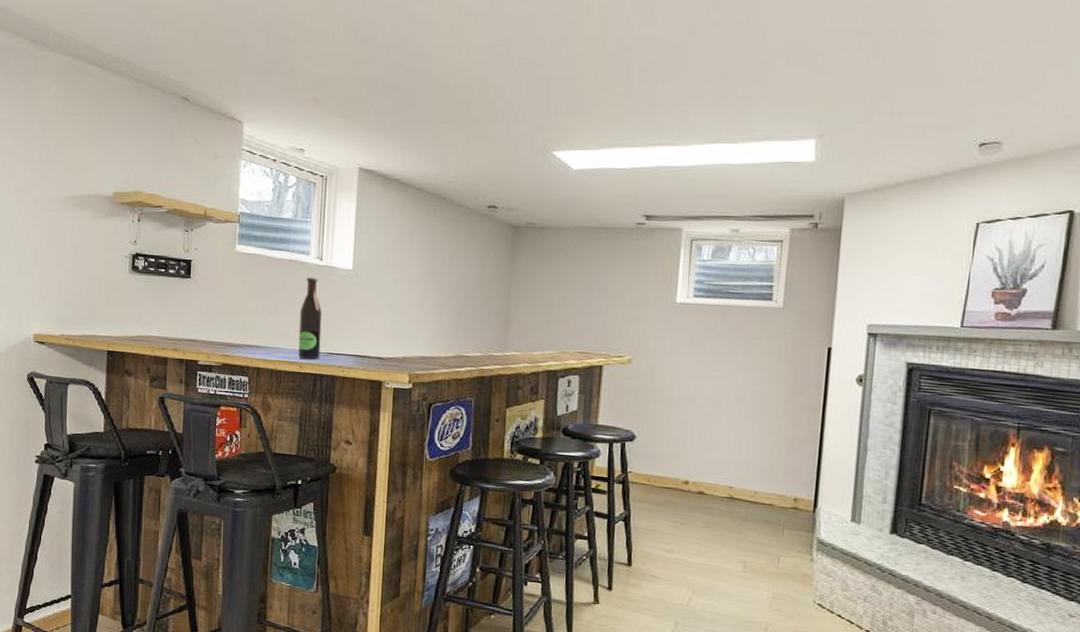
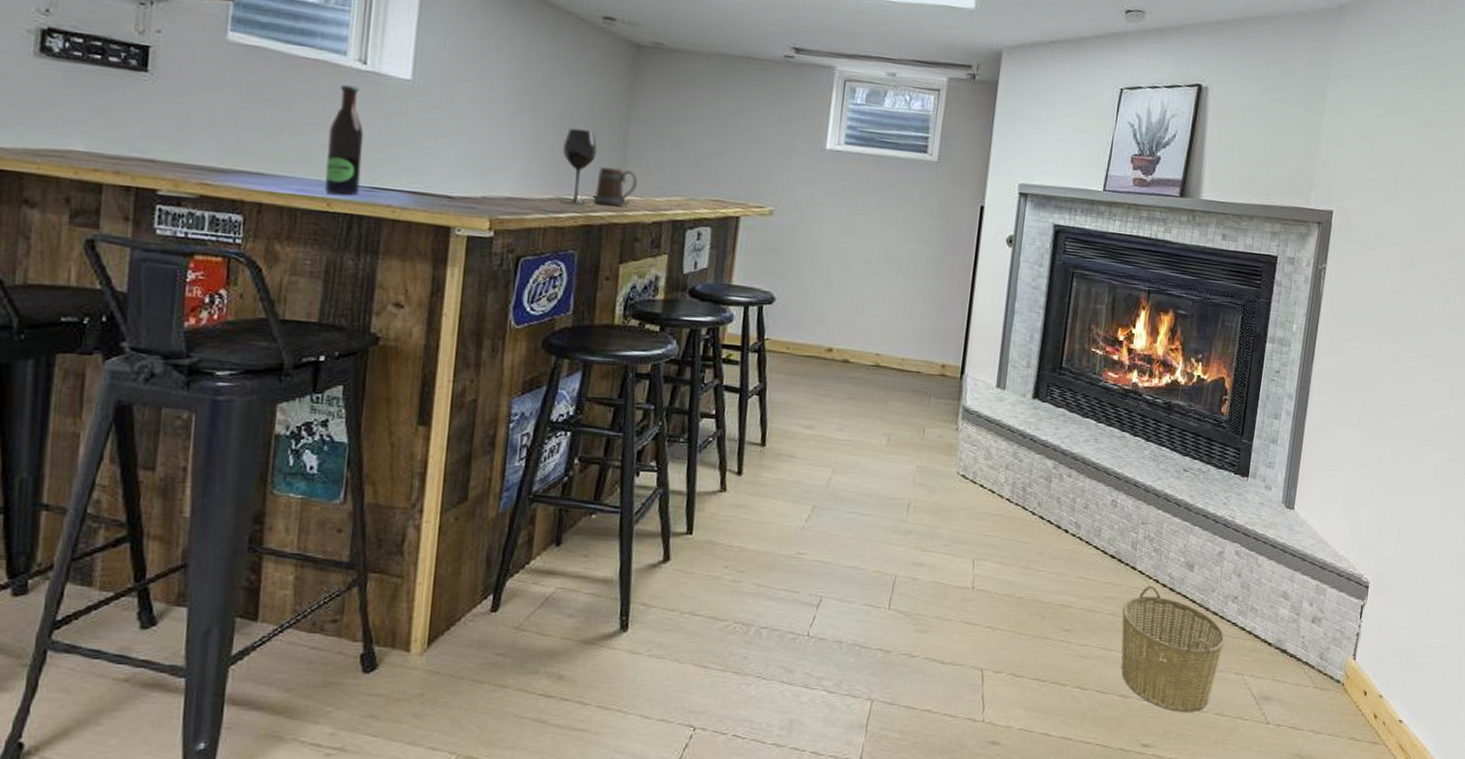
wineglass: none [459,299,487,362] -> present [560,128,598,207]
beer mug: none [485,328,518,362] -> present [594,166,637,207]

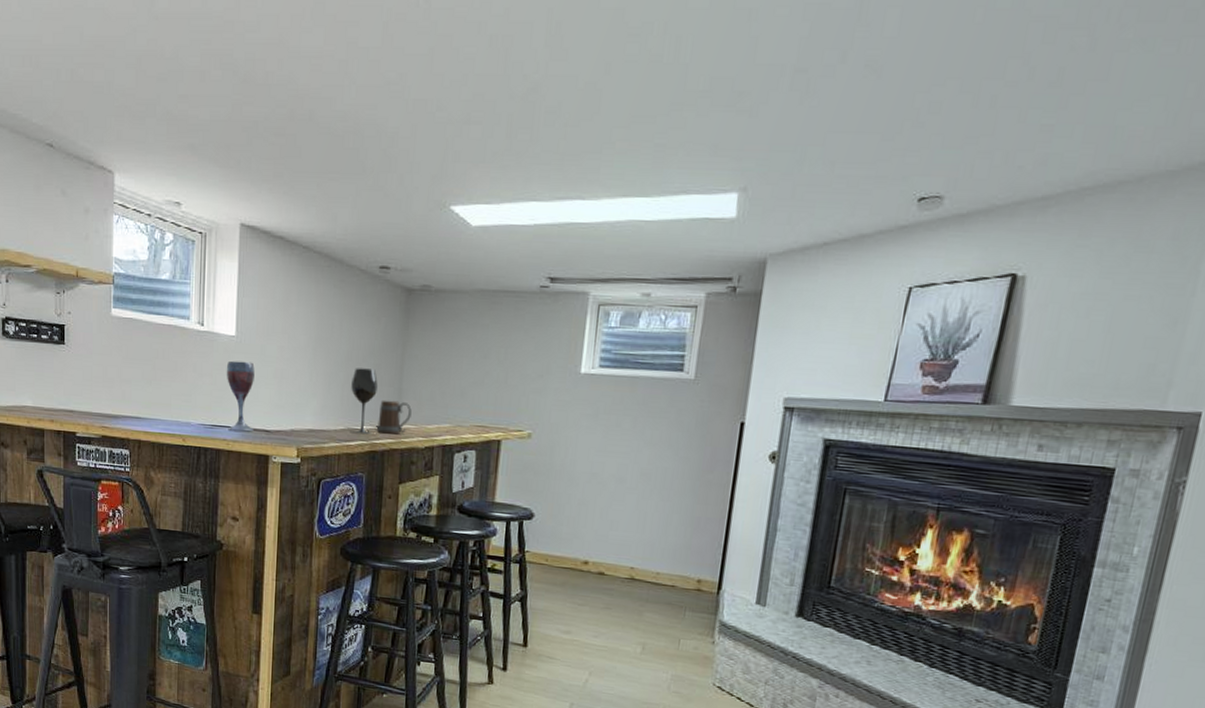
bottle: present [325,84,364,196] -> none [180,344,205,432]
cup: none [394,109,437,198] -> present [226,360,255,433]

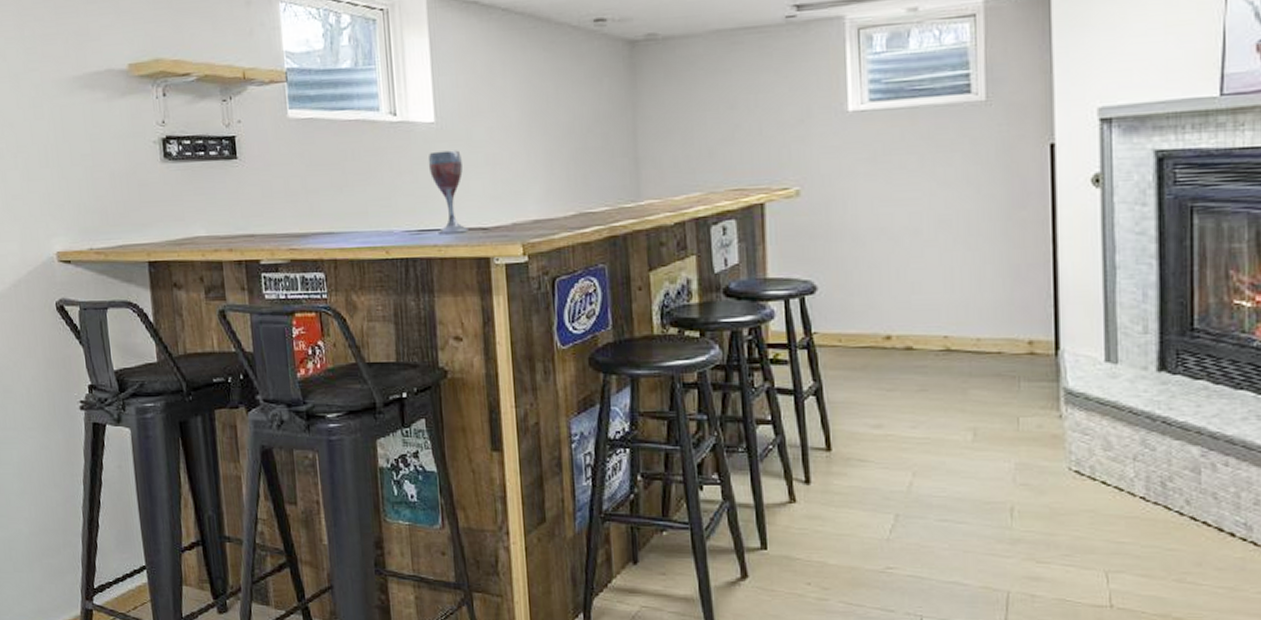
wineglass: present [350,368,379,435] -> none [576,139,612,219]
beer mug: present [377,399,412,435] -> none [614,172,653,215]

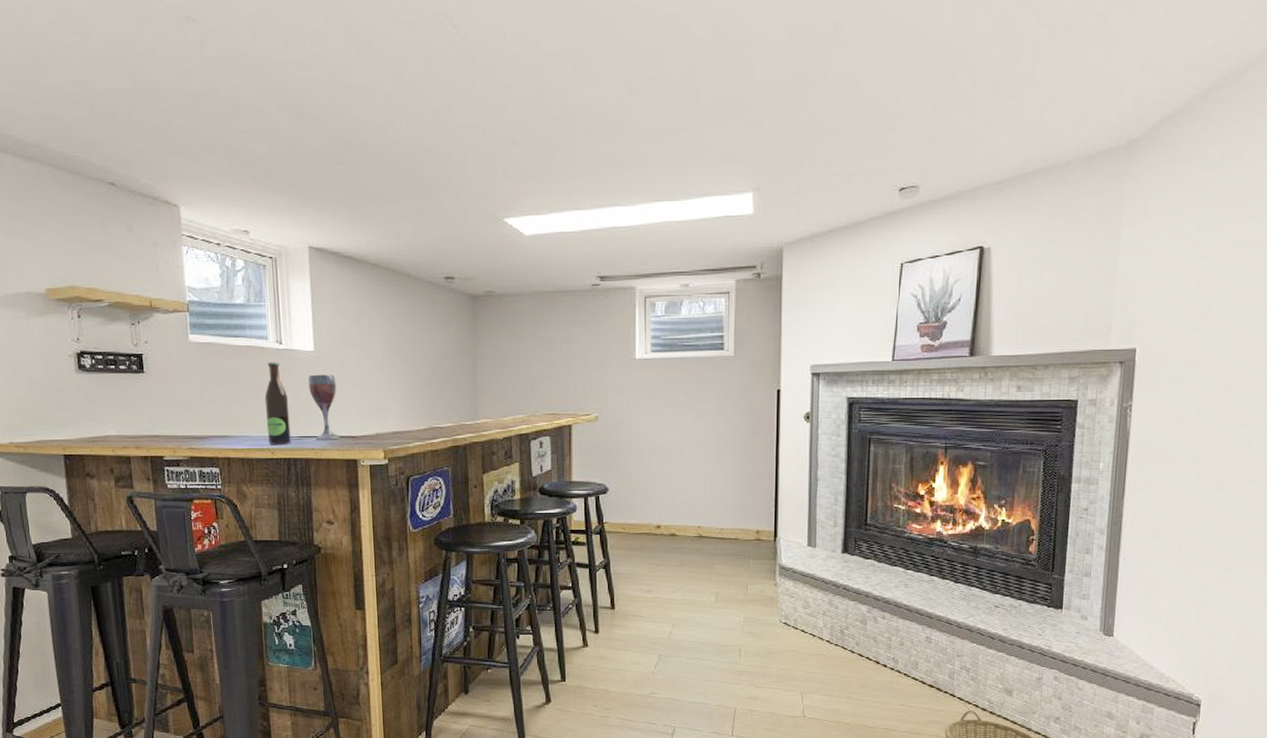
bottle: none [376,138,409,241] -> present [264,362,291,444]

